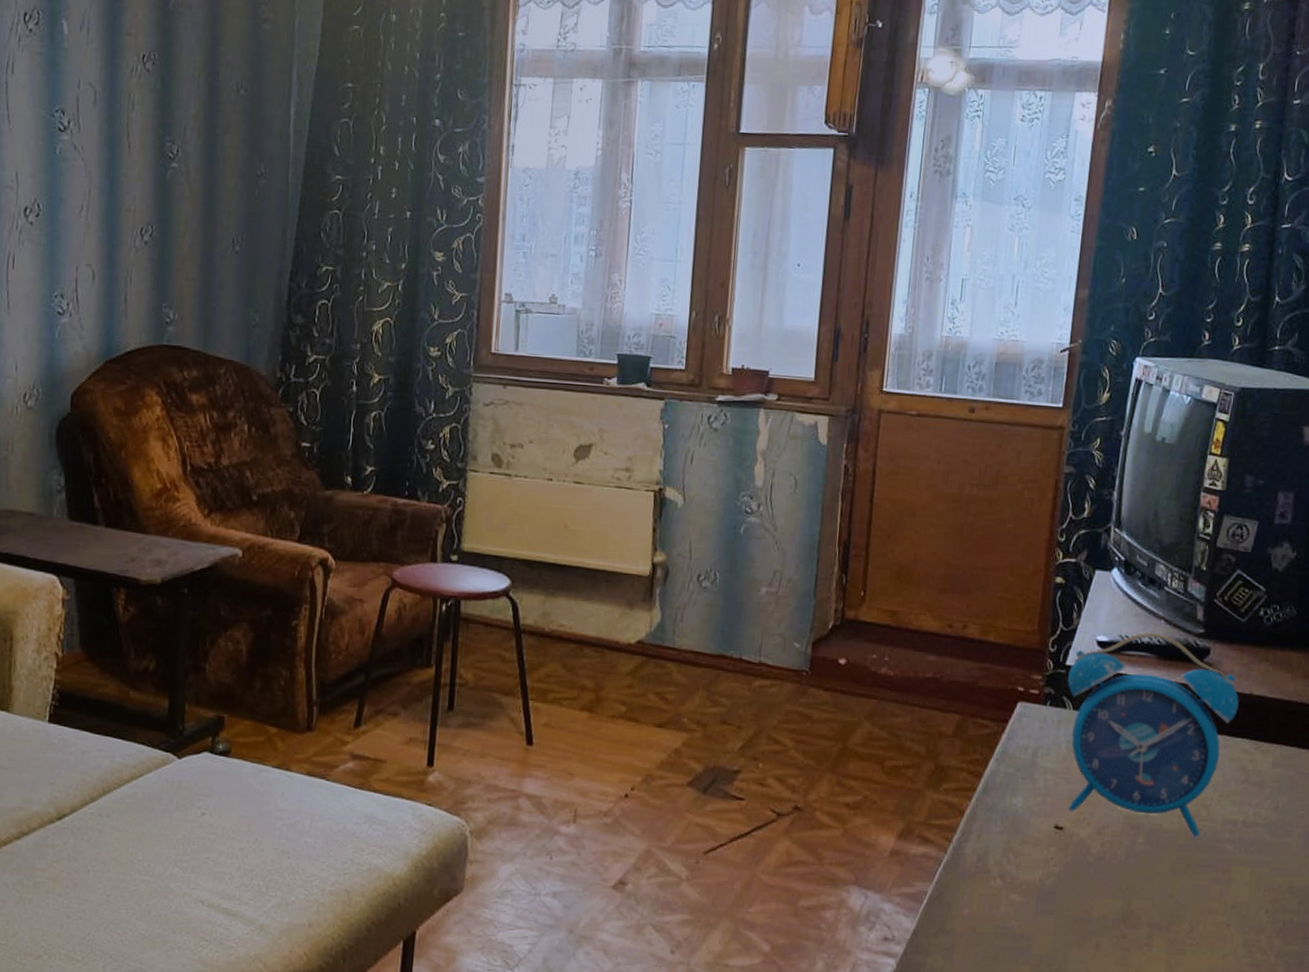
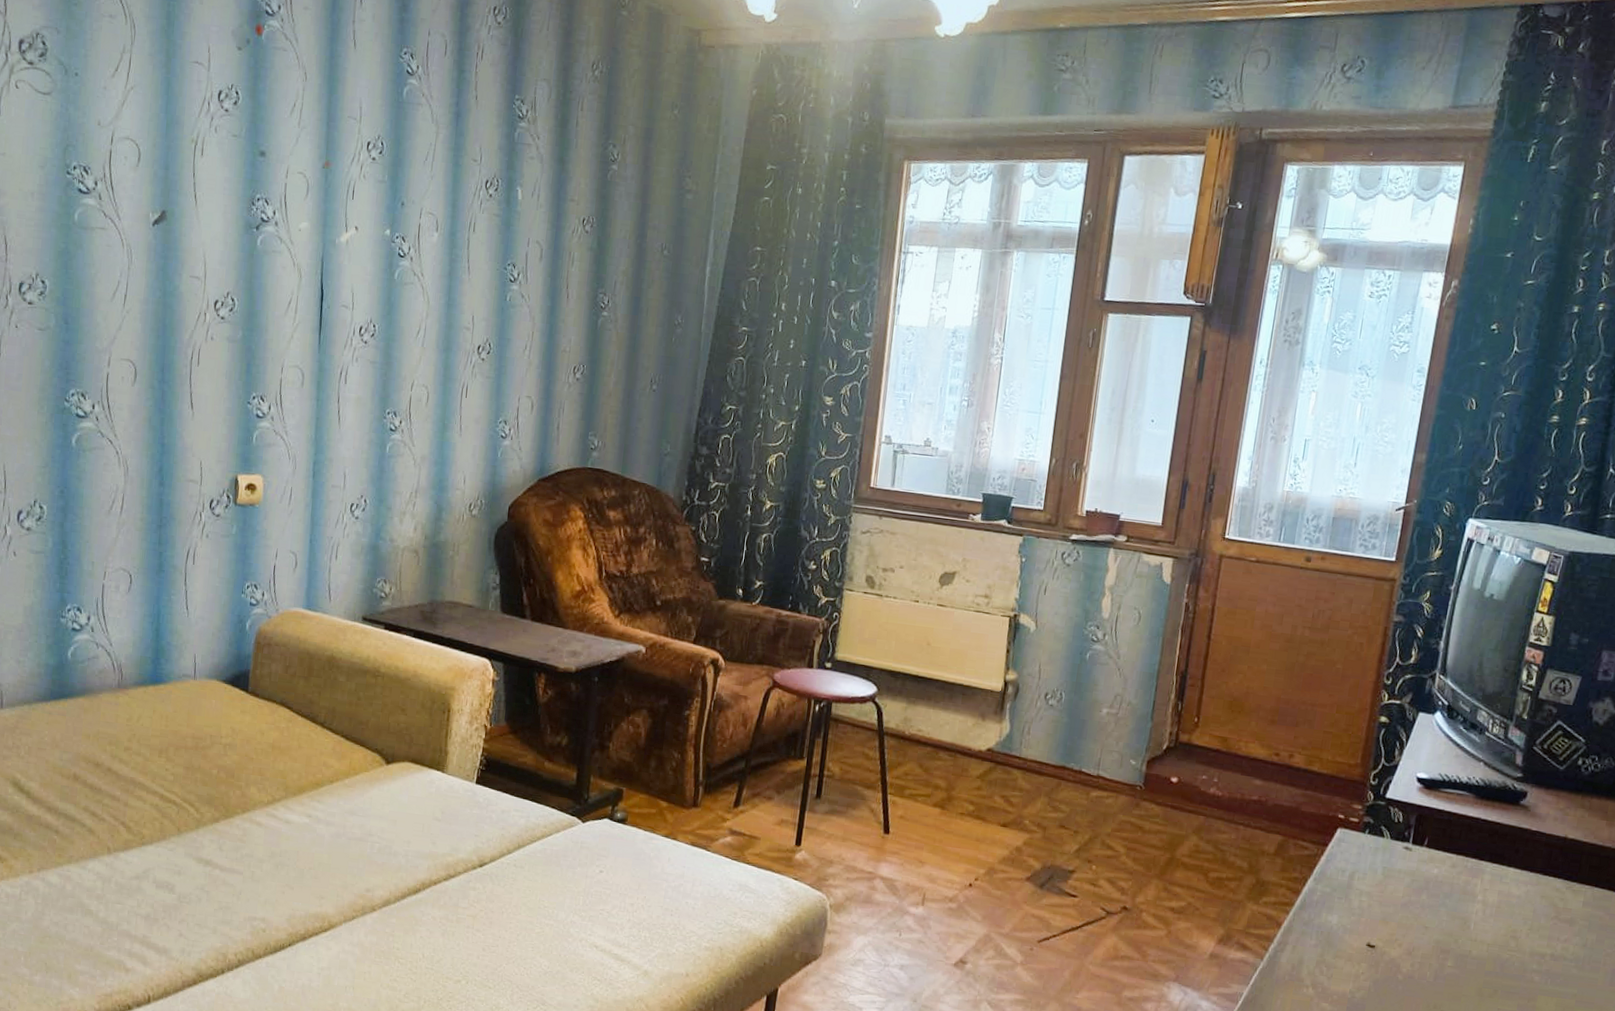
alarm clock: present [1067,632,1239,838] -> none [1381,773,1553,966]

